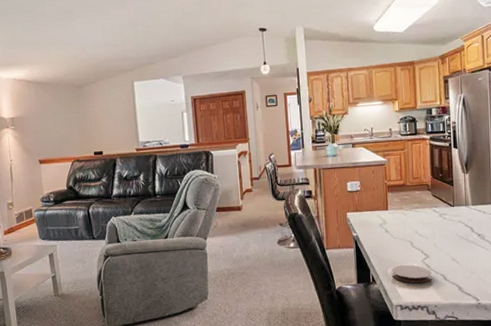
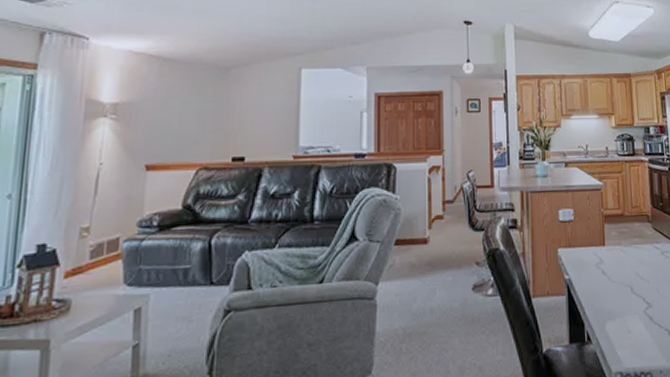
coaster: present [392,265,432,284] -> none [610,317,655,342]

